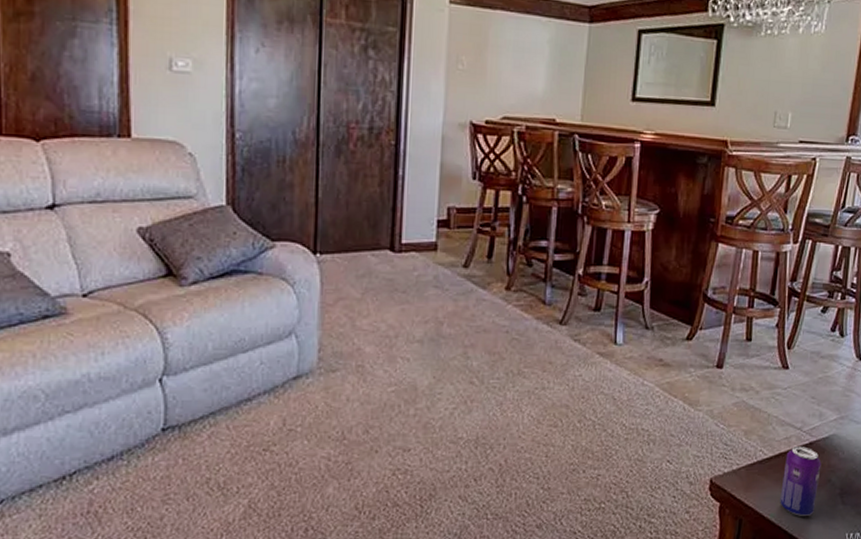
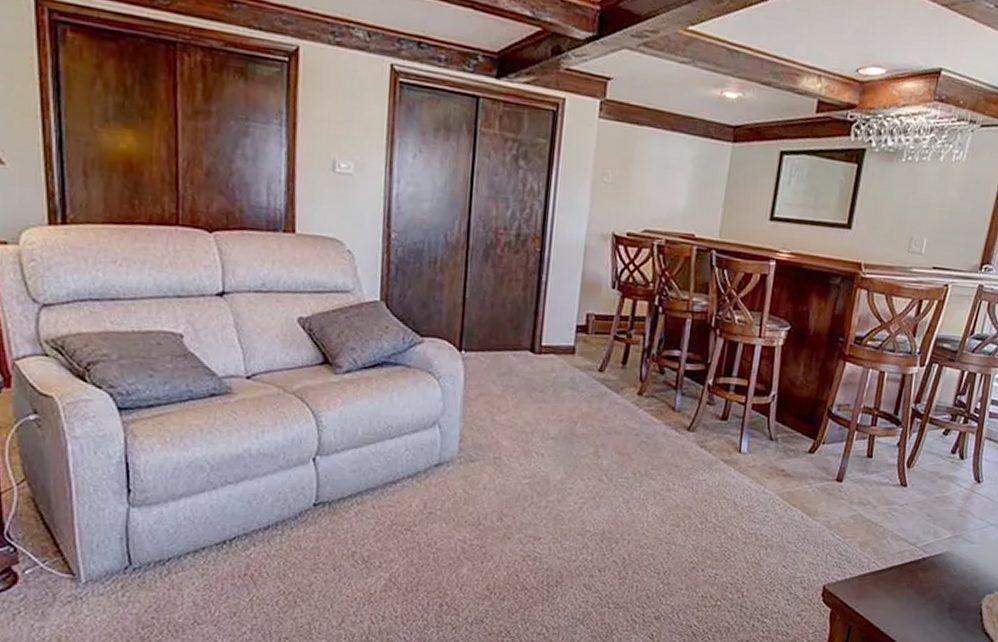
beverage can: present [780,445,822,516] -> none [889,560,933,627]

